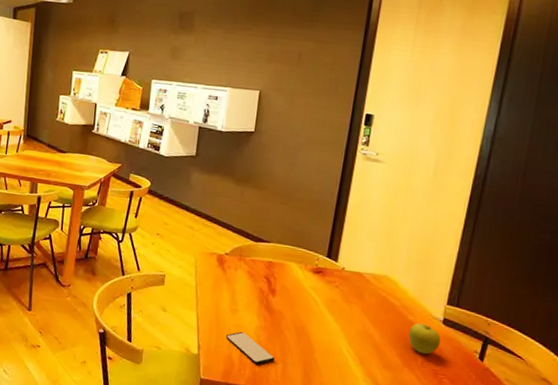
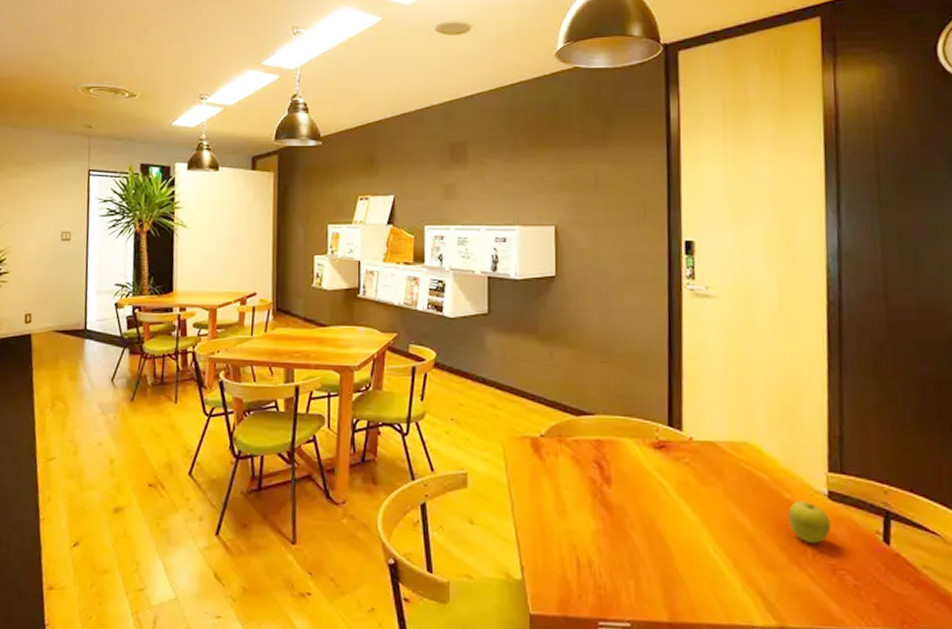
smartphone: present [226,331,275,365] -> none [556,540,624,585]

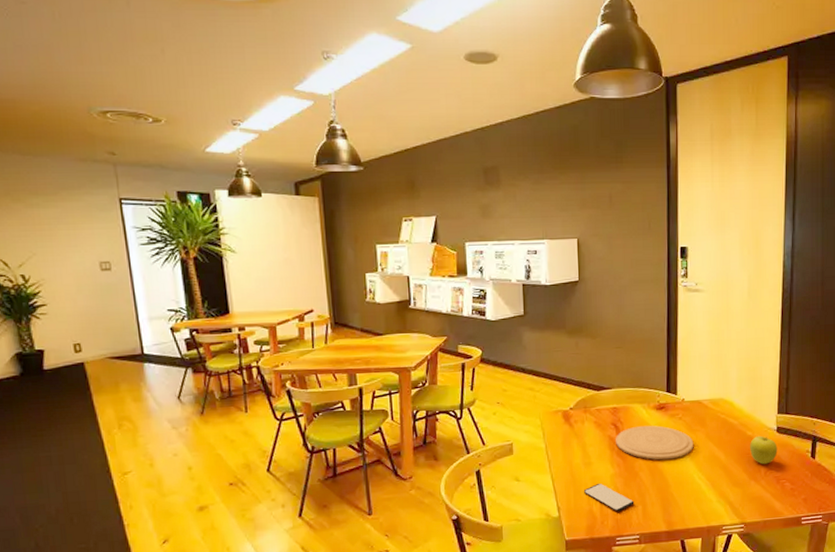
smartphone: none [556,540,624,585] -> present [584,483,634,512]
plate: none [599,468,707,520] -> present [616,425,694,460]

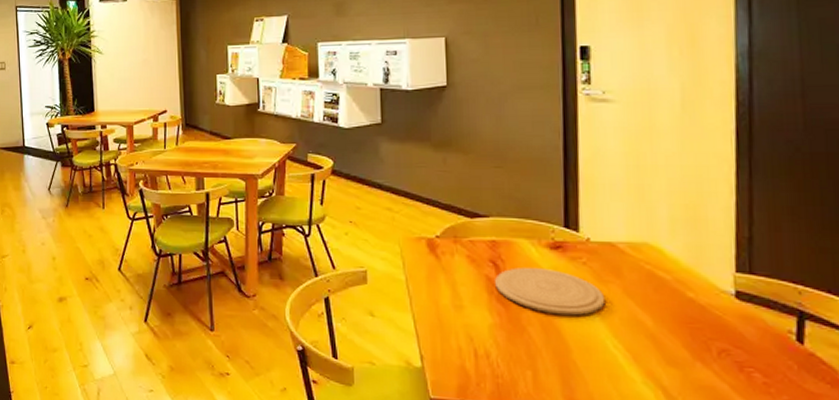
smartphone: present [584,483,634,512] -> none [454,332,521,375]
fruit: present [750,435,778,465] -> none [692,299,738,342]

